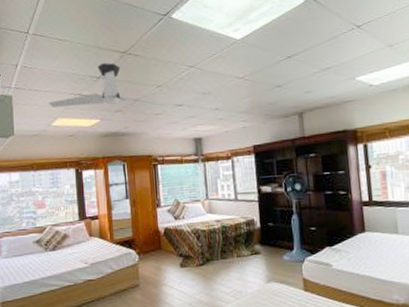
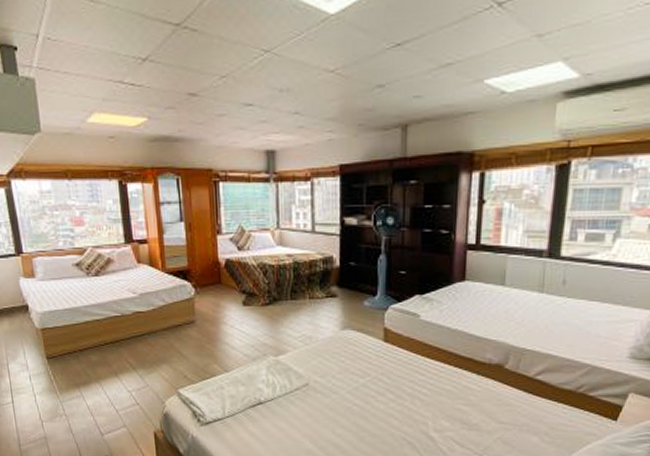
ceiling fan: present [49,63,167,108] -> none [81,39,233,107]

